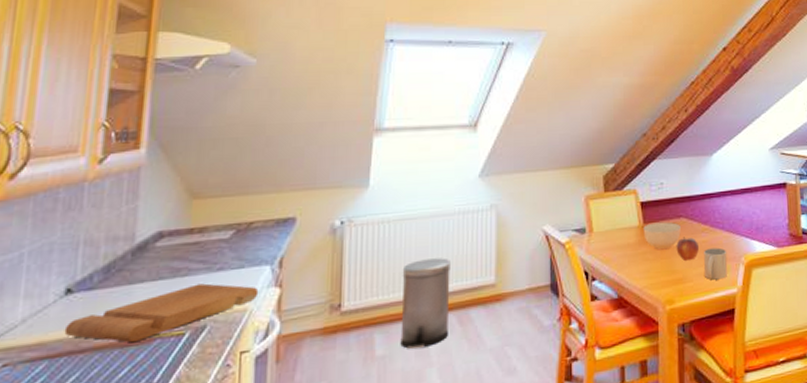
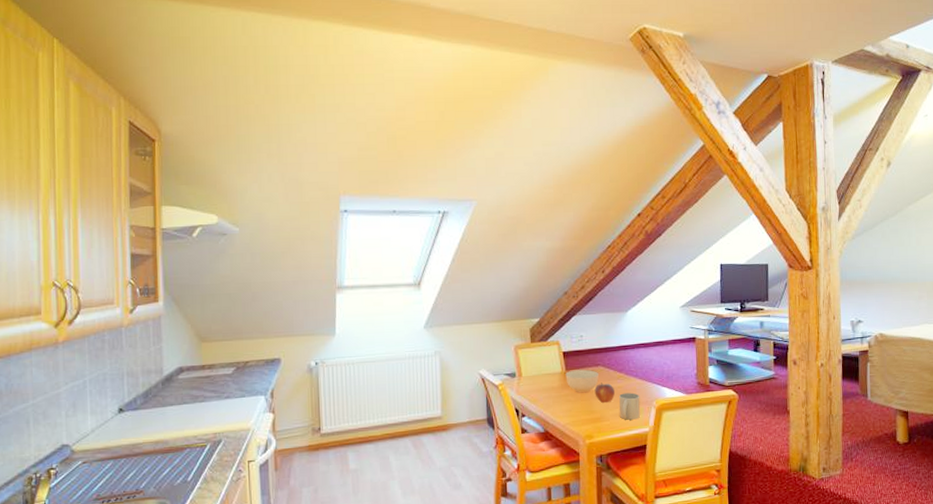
cutting board: present [64,283,259,343] -> none [121,408,258,451]
pedal bin: present [400,258,450,350] -> none [366,394,405,466]

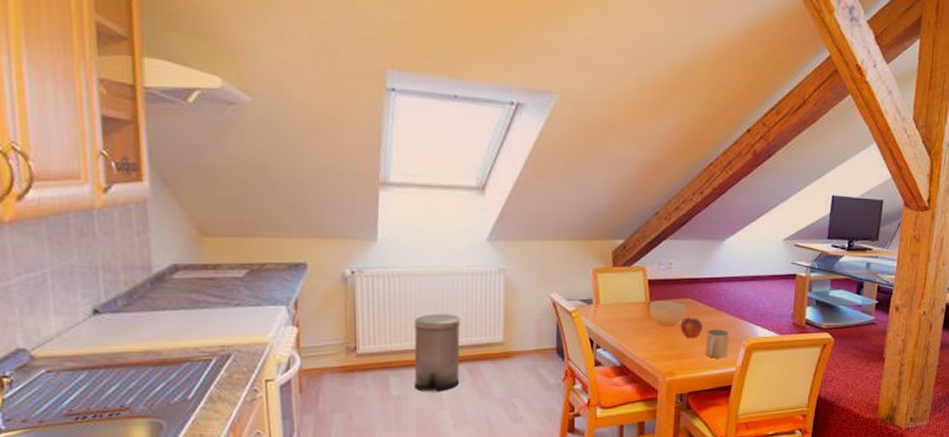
pedal bin: none [366,394,405,466] -> present [413,314,460,393]

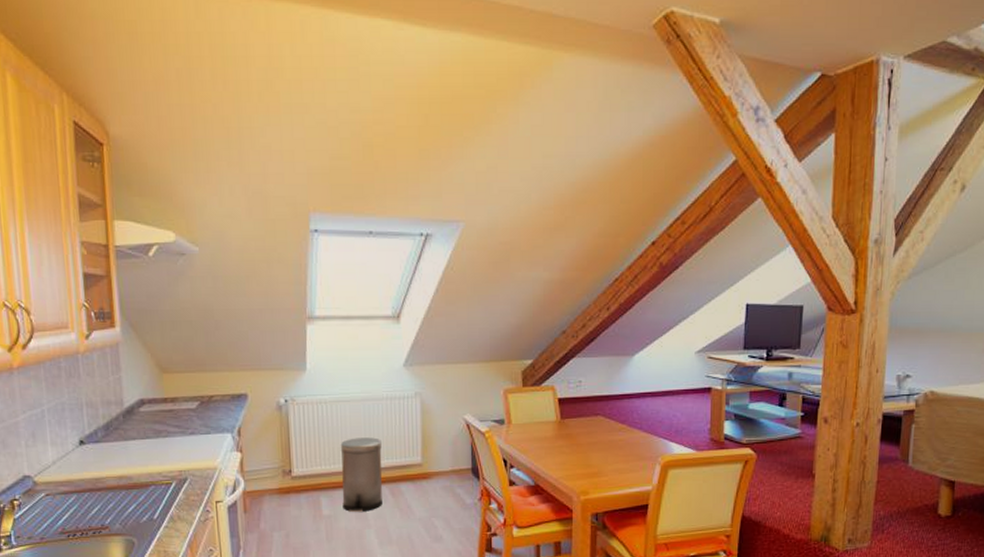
bowl: present [649,300,686,326] -> none [560,419,598,445]
fruit: present [680,316,703,339] -> none [592,434,616,458]
mug: present [705,329,730,358] -> none [619,447,644,477]

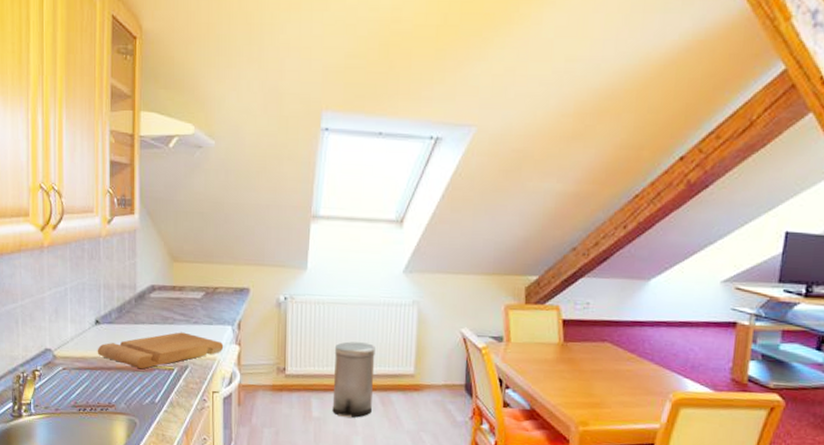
cutting board: none [83,444,225,487] -> present [97,332,224,370]

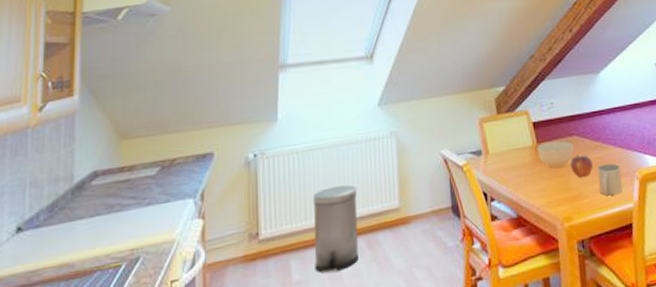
cutting board: present [97,332,224,370] -> none [17,217,184,276]
bowl: none [562,342,604,372] -> present [537,140,574,169]
fruit: none [596,362,623,388] -> present [570,154,593,179]
mug: none [623,378,654,412] -> present [597,163,623,196]

